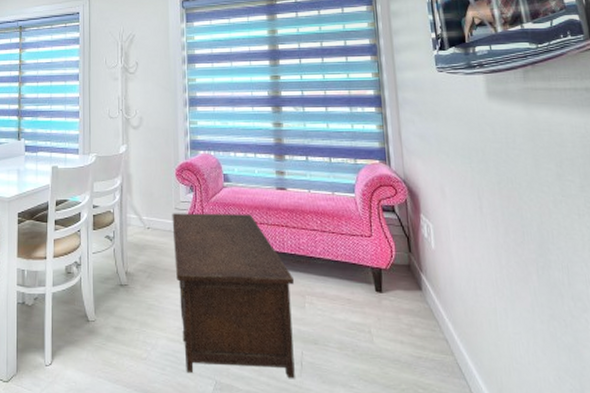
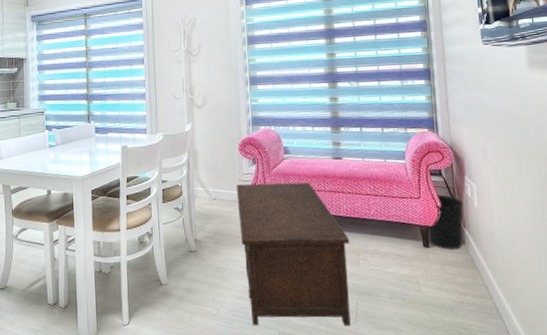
wastebasket: none [380,233,420,296] -> present [427,194,464,250]

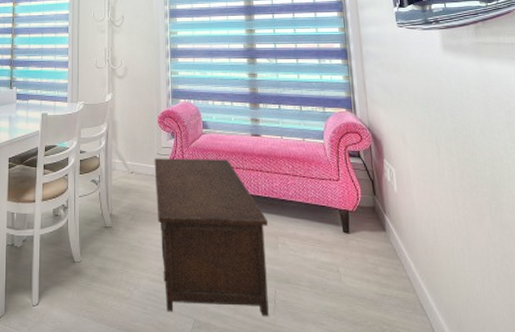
wastebasket: present [427,194,464,250] -> none [347,177,384,237]

